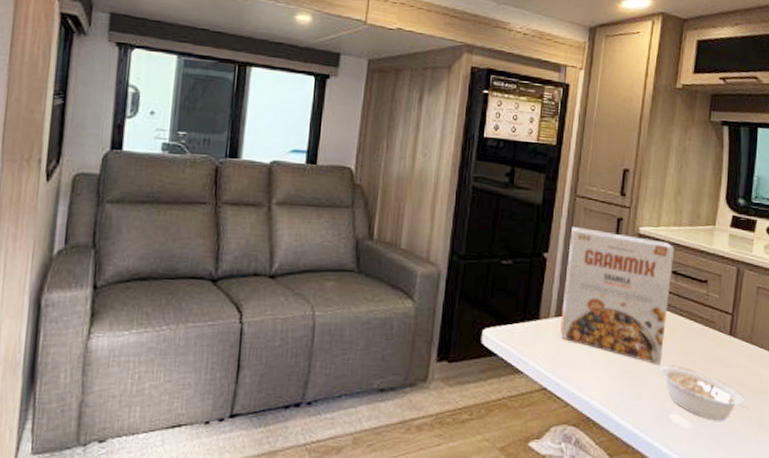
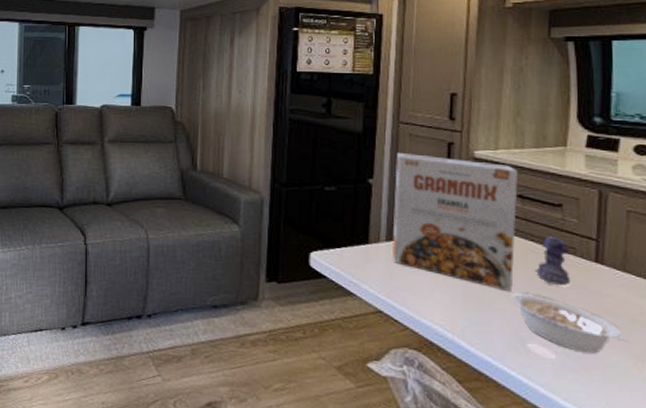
flower: none [681,310,711,357] -> present [534,235,571,285]

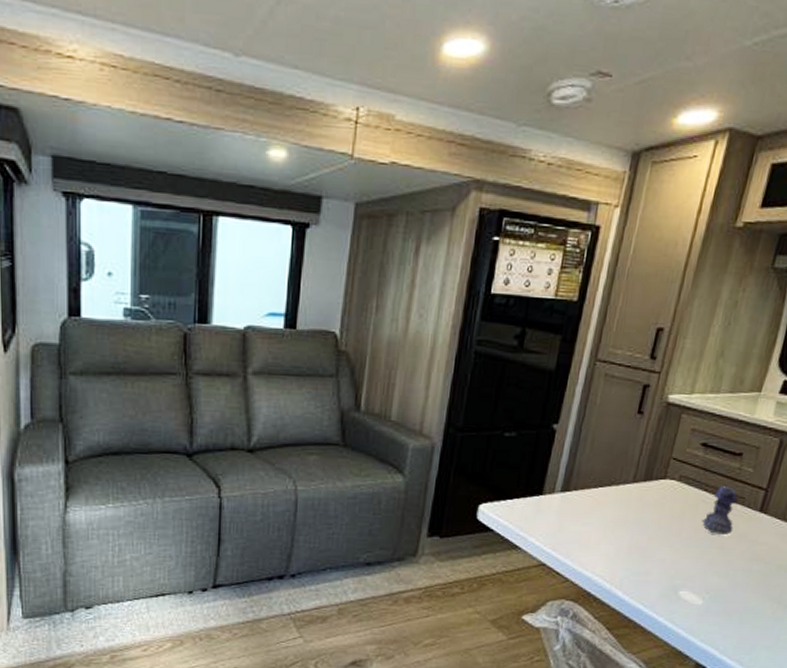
cereal box: present [392,152,518,291] -> none [565,394,707,541]
legume: present [513,294,628,354] -> none [675,544,771,598]

